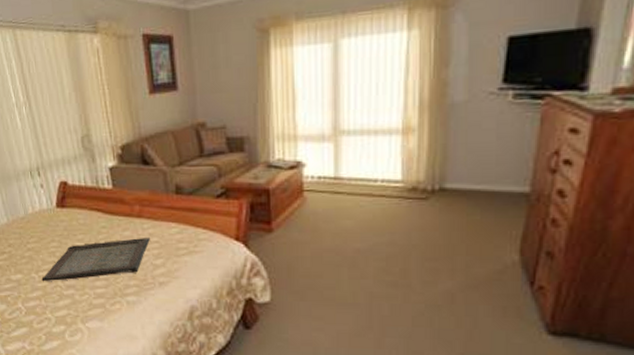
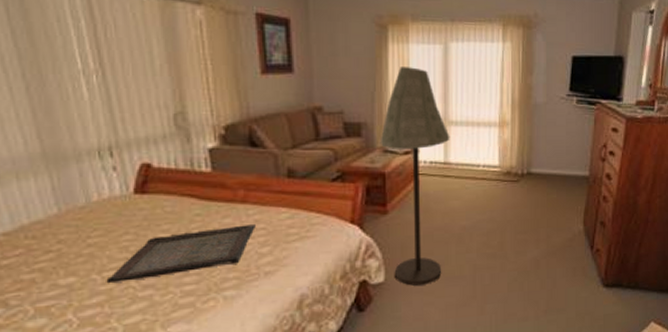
floor lamp: none [263,72,342,309] -> present [379,67,450,286]

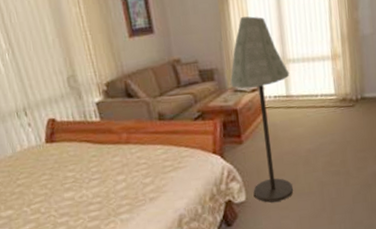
serving tray: present [106,223,256,283] -> none [34,159,139,213]

